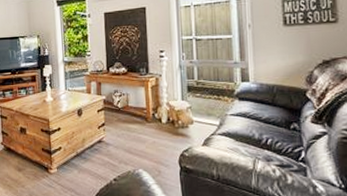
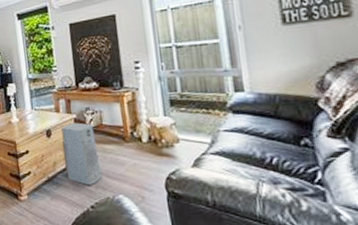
air purifier: none [91,103,125,161] -> present [61,122,102,186]

